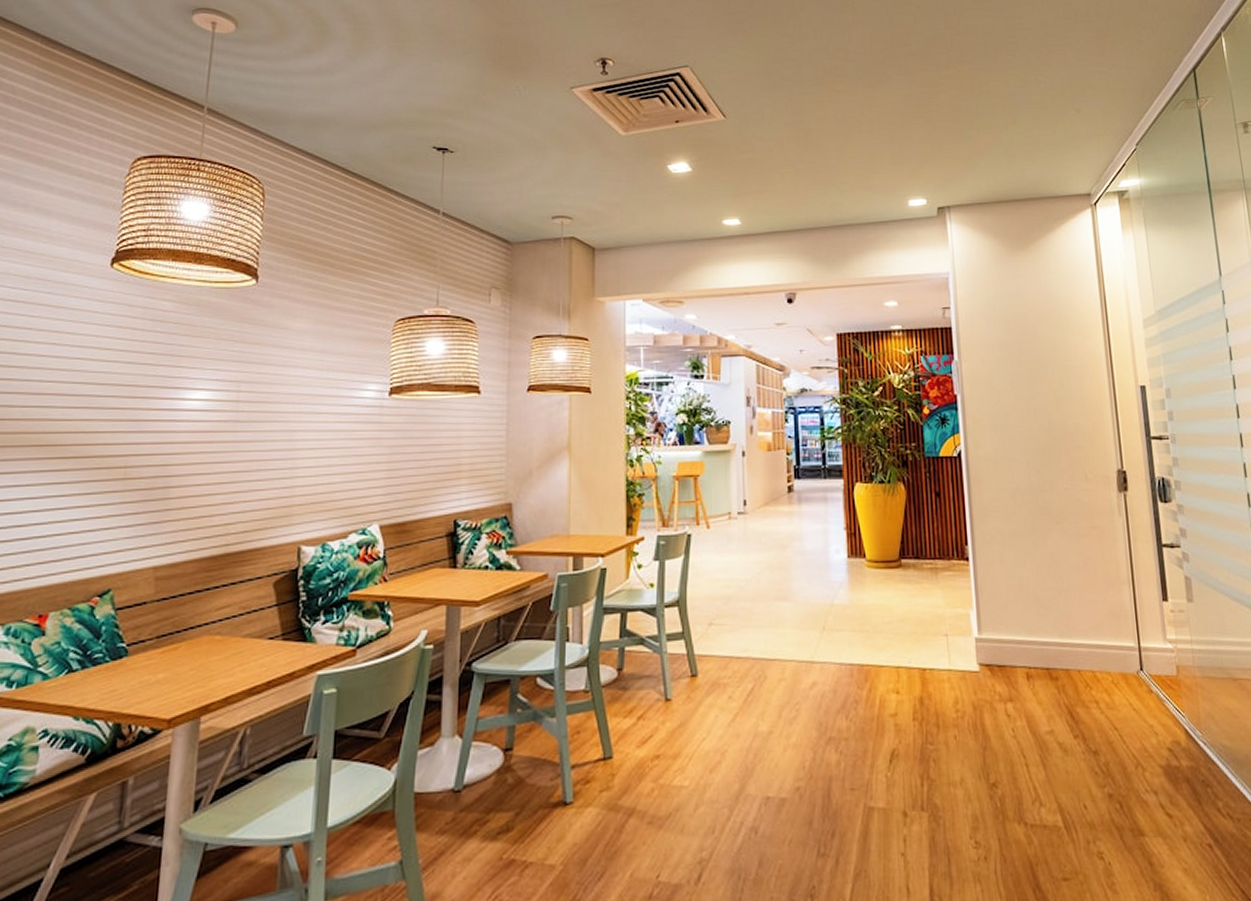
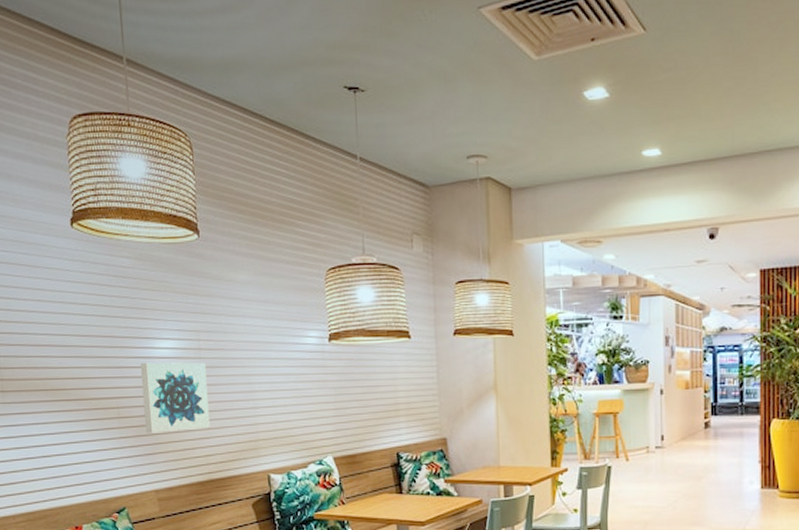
wall art: none [155,415,242,498] -> present [140,362,210,434]

